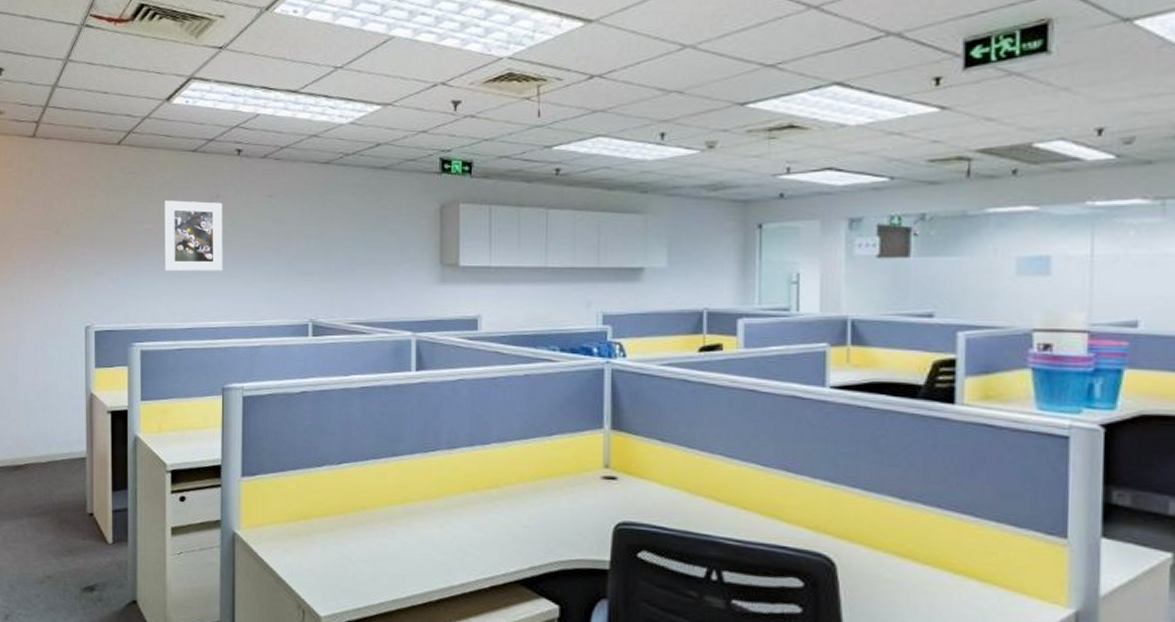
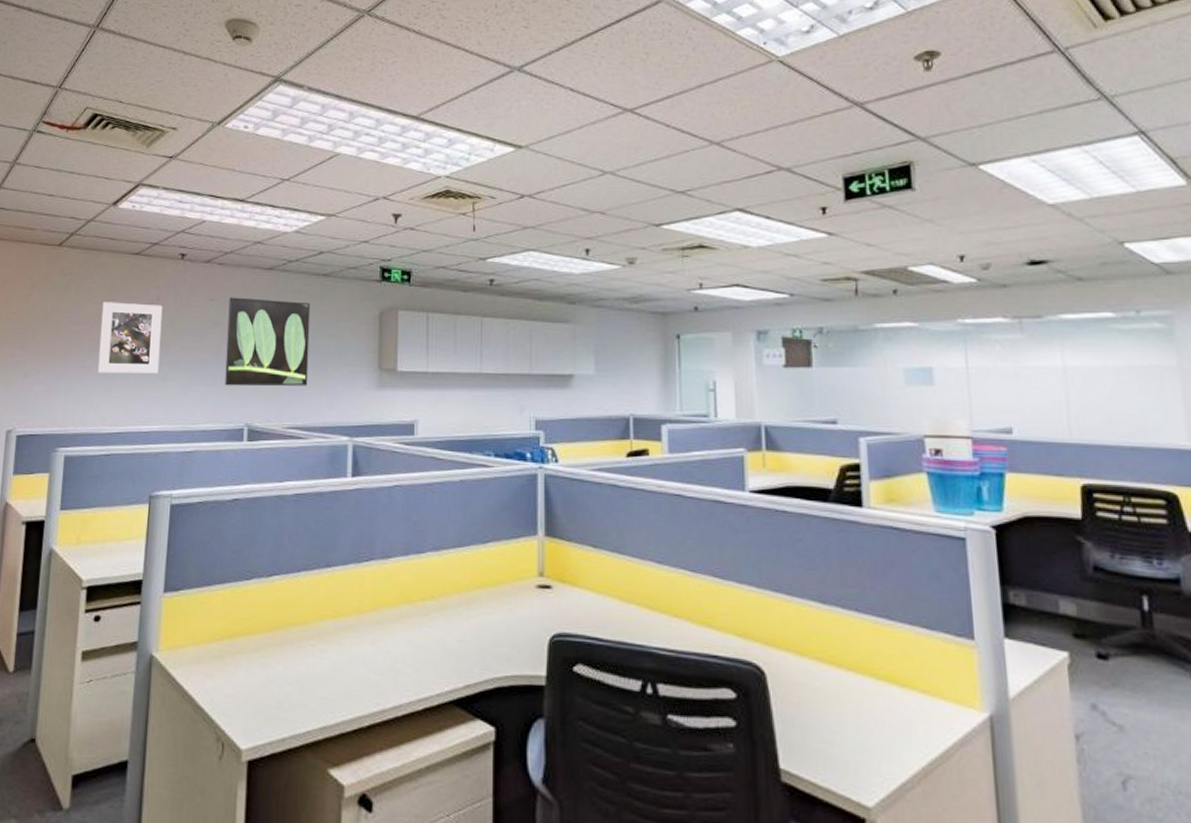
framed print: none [288,193,370,283] -> present [225,297,311,387]

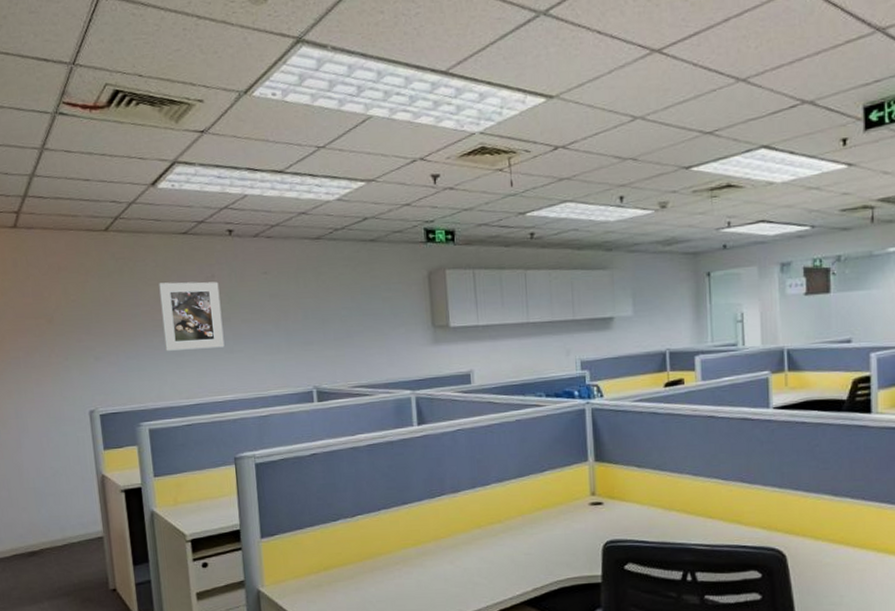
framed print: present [225,297,311,387] -> none [282,268,368,353]

